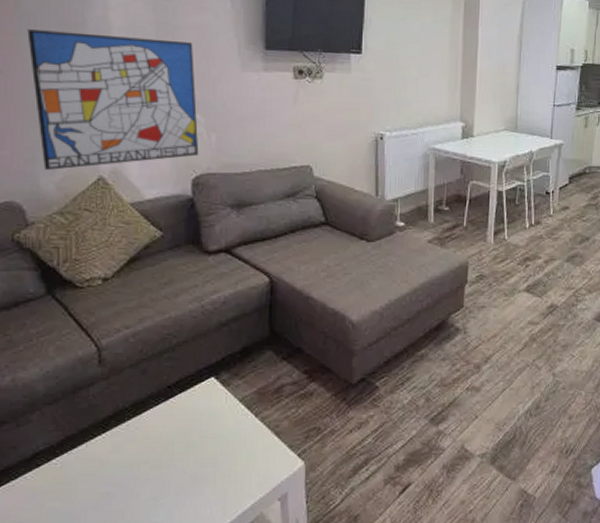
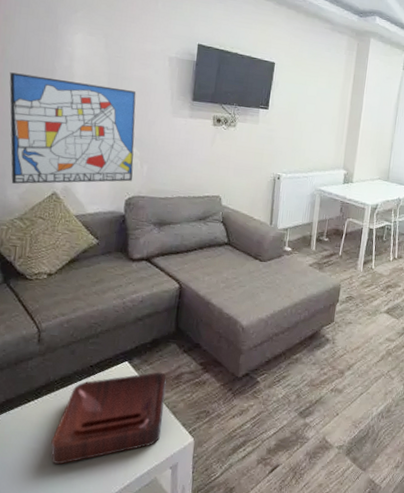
decorative tray: none [128,386,264,509] -> present [51,372,167,465]

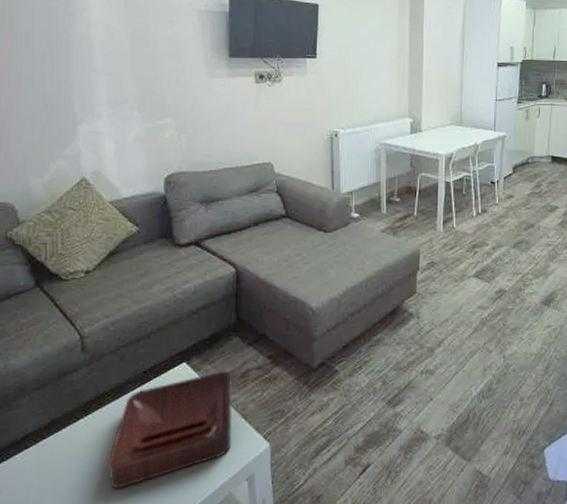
wall art: present [9,72,136,184] -> none [20,47,171,173]

